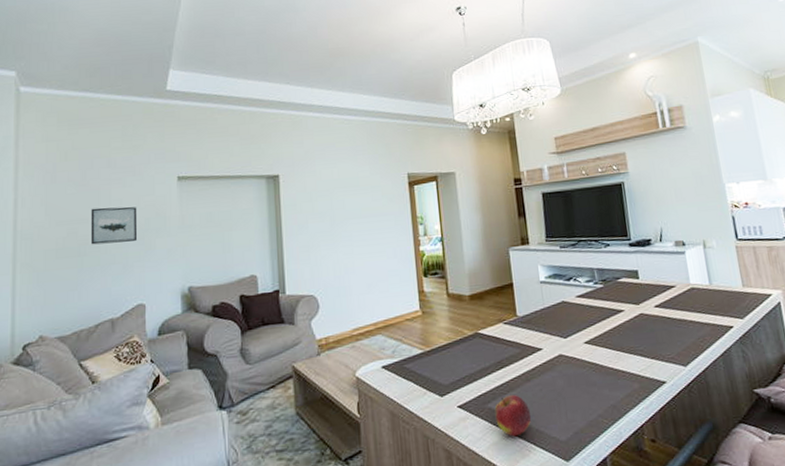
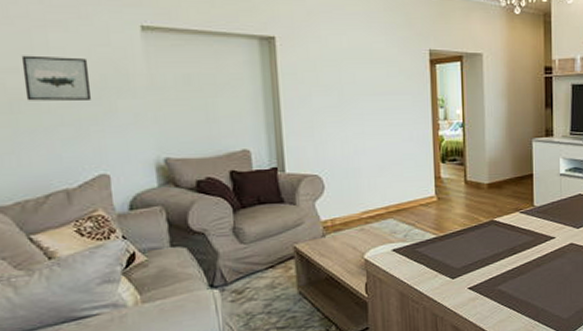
apple: present [494,395,531,437] -> none [504,278,537,315]

